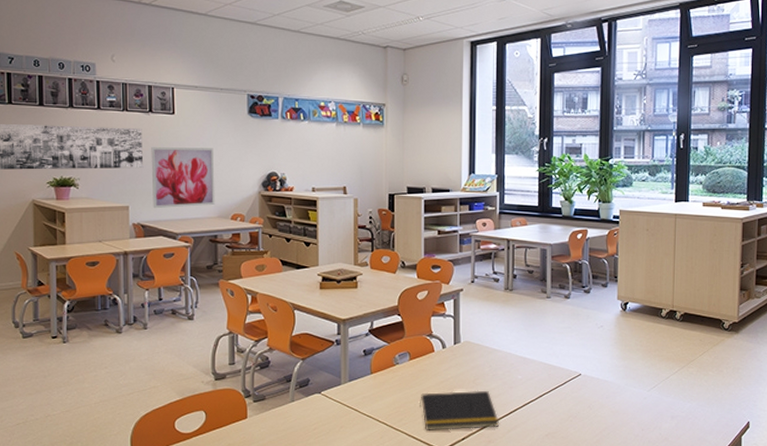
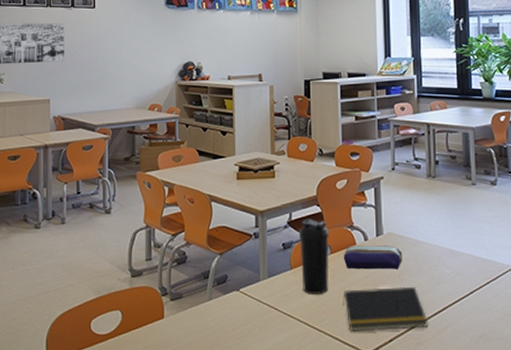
wall art: present [151,147,215,209] -> none [72,40,133,101]
water bottle: none [379,327,409,397] -> present [298,218,329,294]
pencil case: none [421,353,478,375] -> present [343,245,402,270]

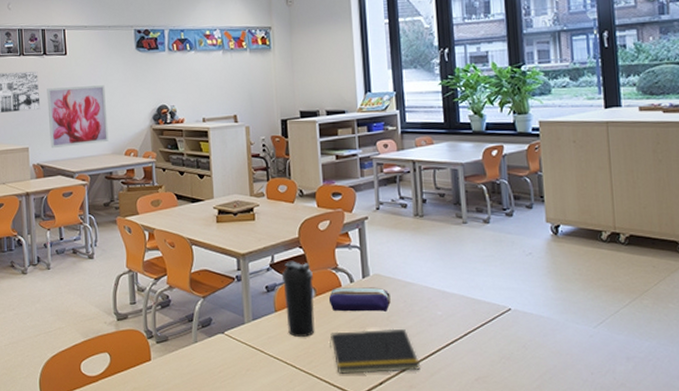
wall art: none [72,40,133,101] -> present [47,85,109,149]

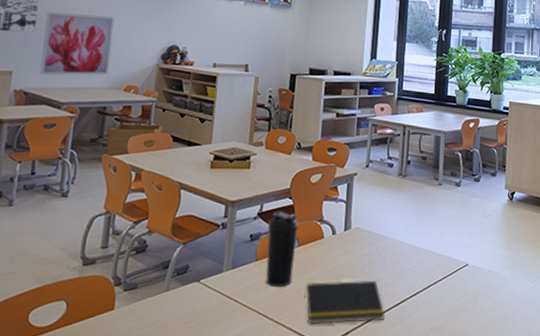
pencil case: present [328,287,391,312] -> none [309,239,367,264]

